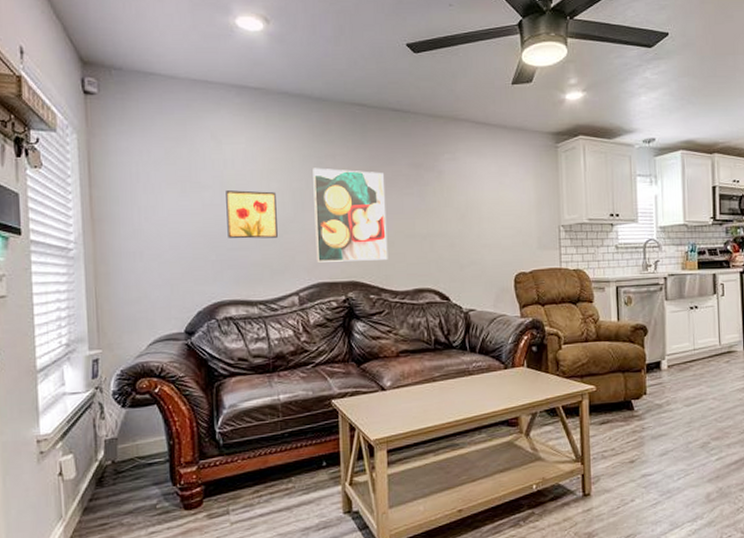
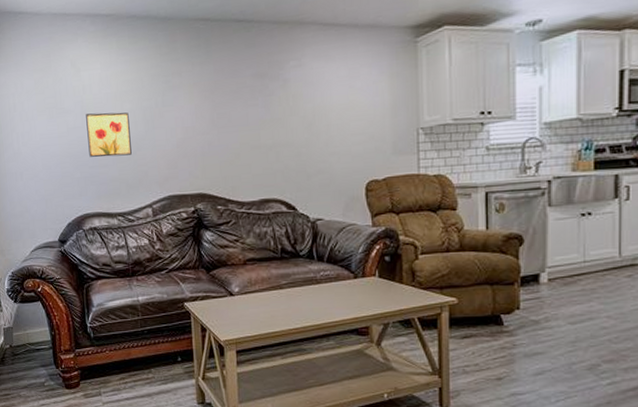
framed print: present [313,168,388,262] -> none [161,85,234,177]

